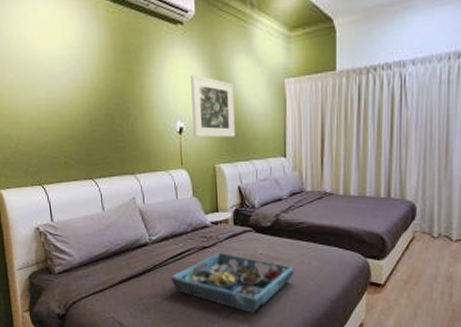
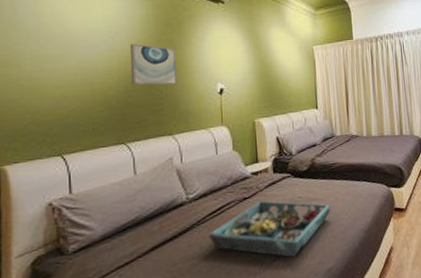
wall art: none [92,73,137,121] -> present [131,43,177,85]
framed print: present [191,74,236,138] -> none [231,43,273,97]

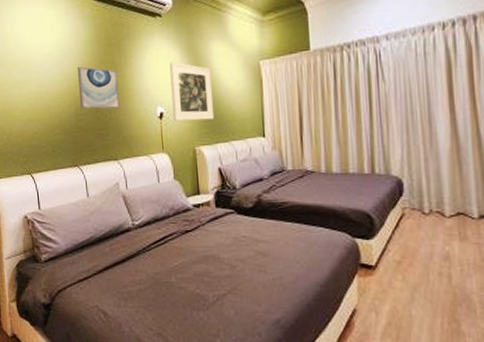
serving tray: present [209,201,331,258] -> none [154,236,280,300]
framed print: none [231,43,273,97] -> present [169,62,215,122]

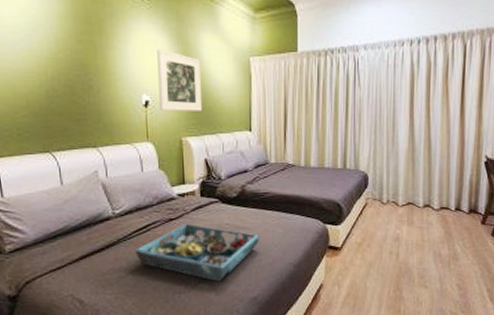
wall art: present [78,66,120,109] -> none [50,43,100,93]
serving tray: none [154,236,280,300] -> present [135,223,260,282]

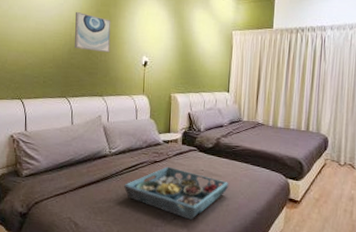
wall art: none [50,43,100,93] -> present [75,11,111,53]
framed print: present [157,49,203,111] -> none [156,20,192,73]

